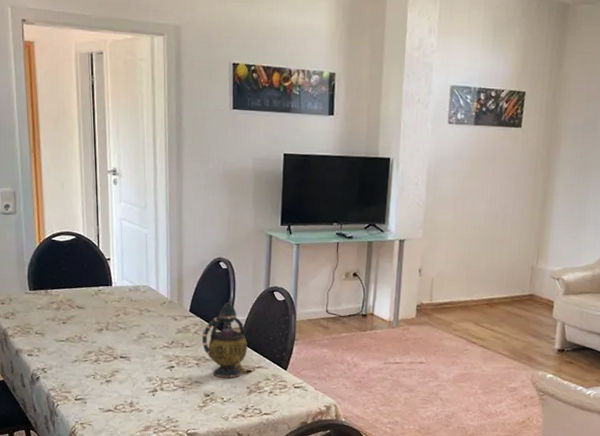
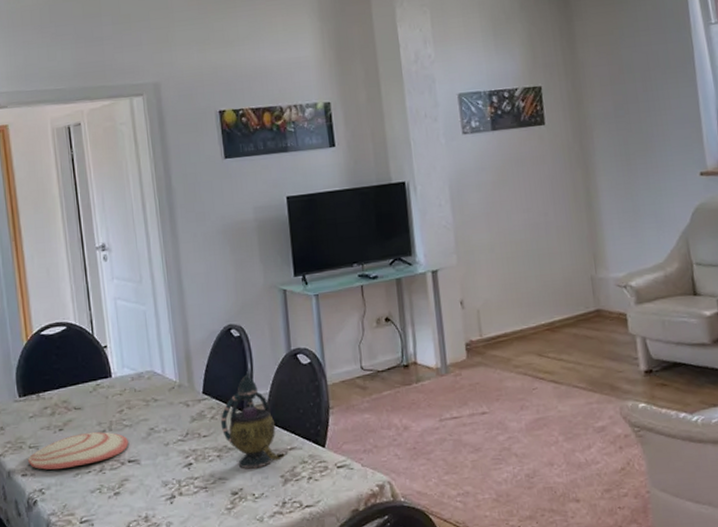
plate: none [34,328,122,355] -> present [28,431,128,470]

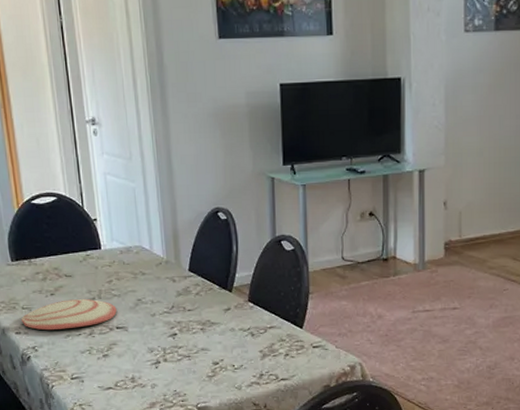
teapot: present [220,372,285,469] -> none [205,254,264,343]

